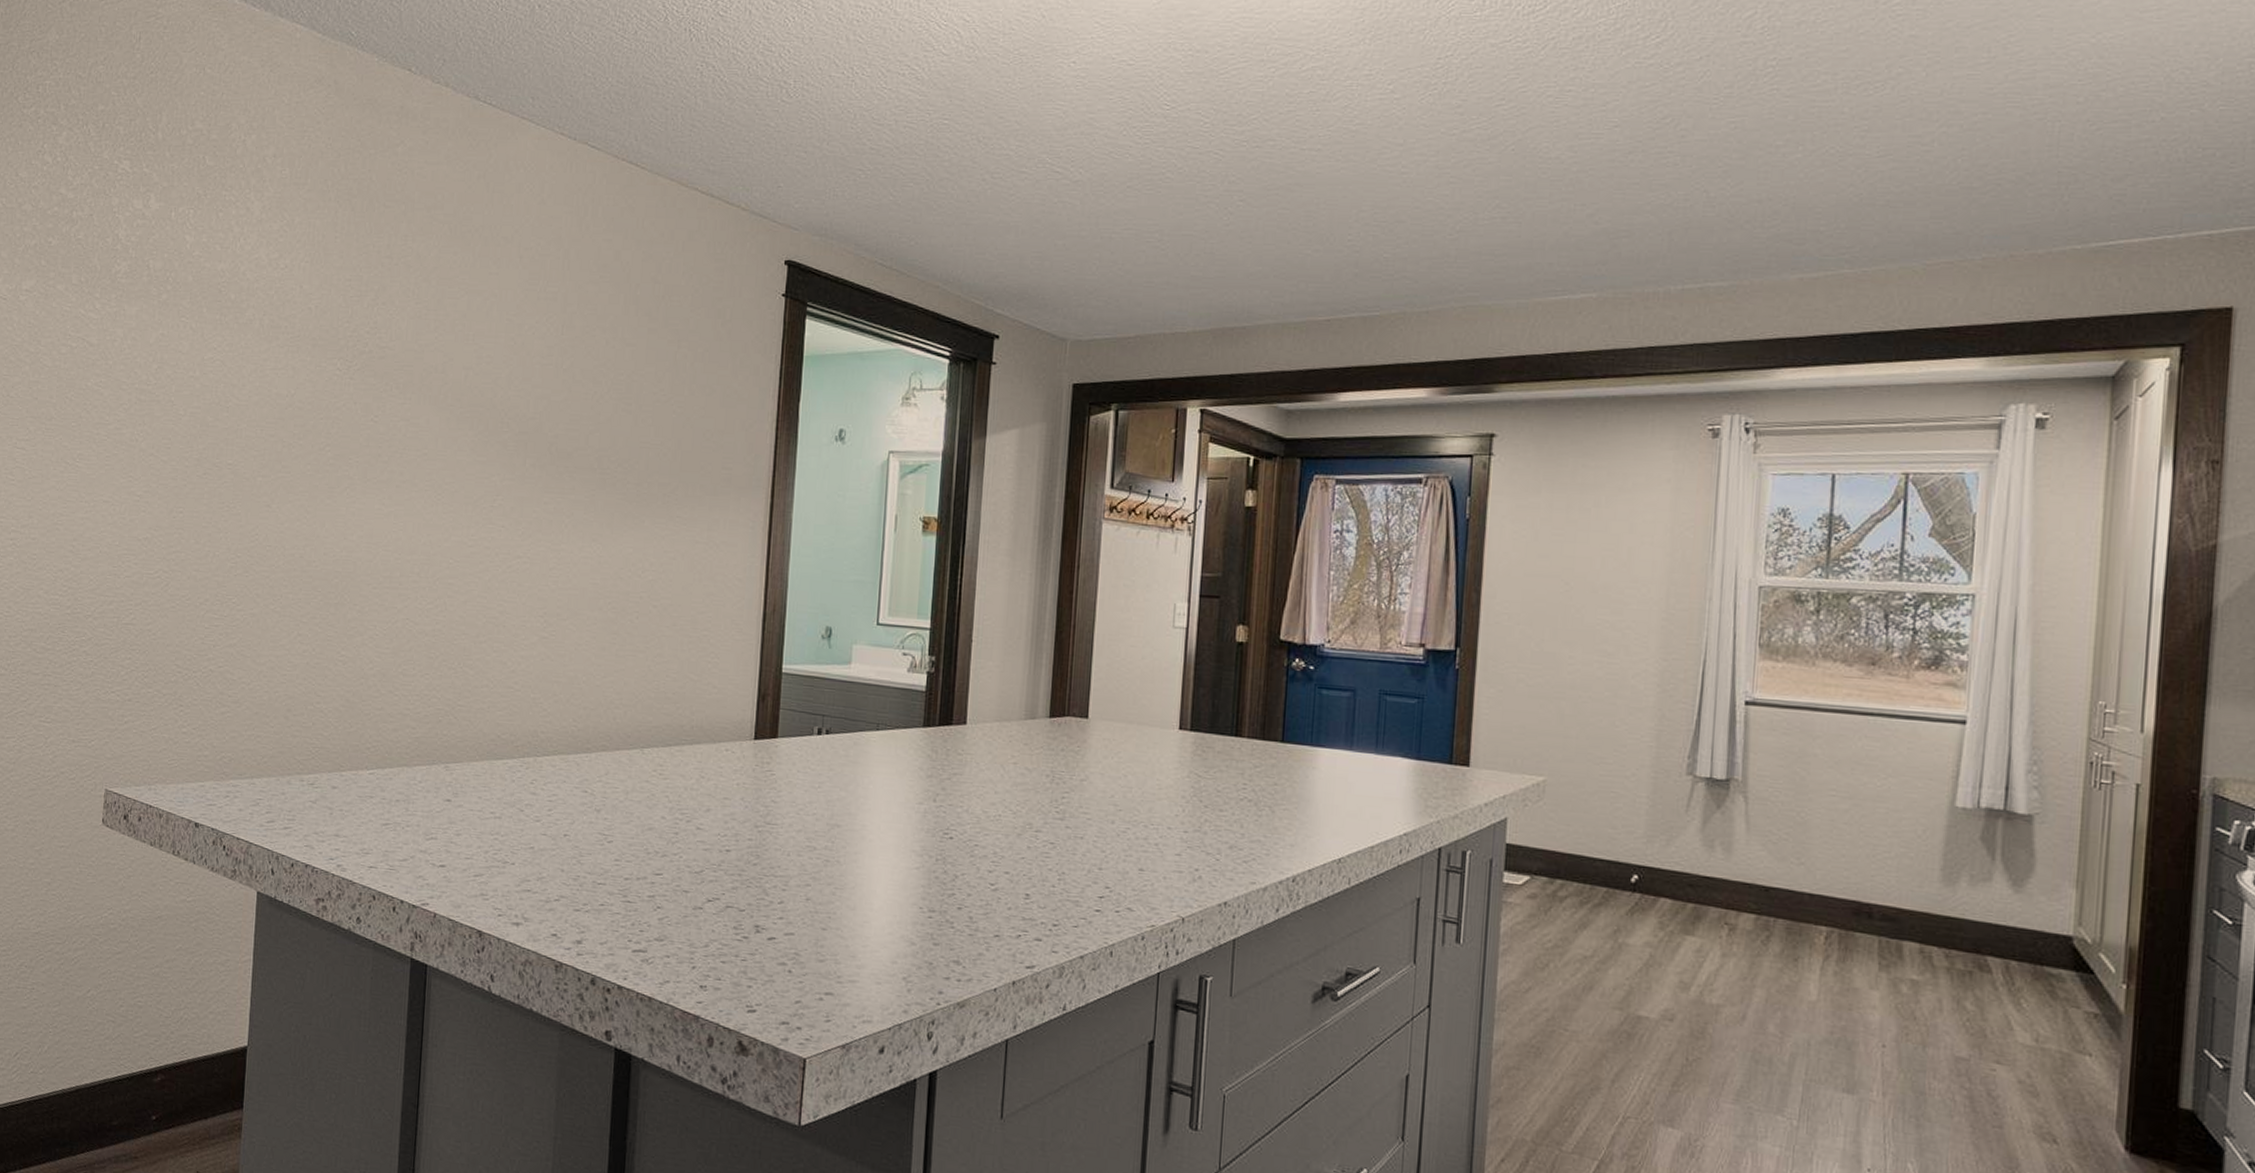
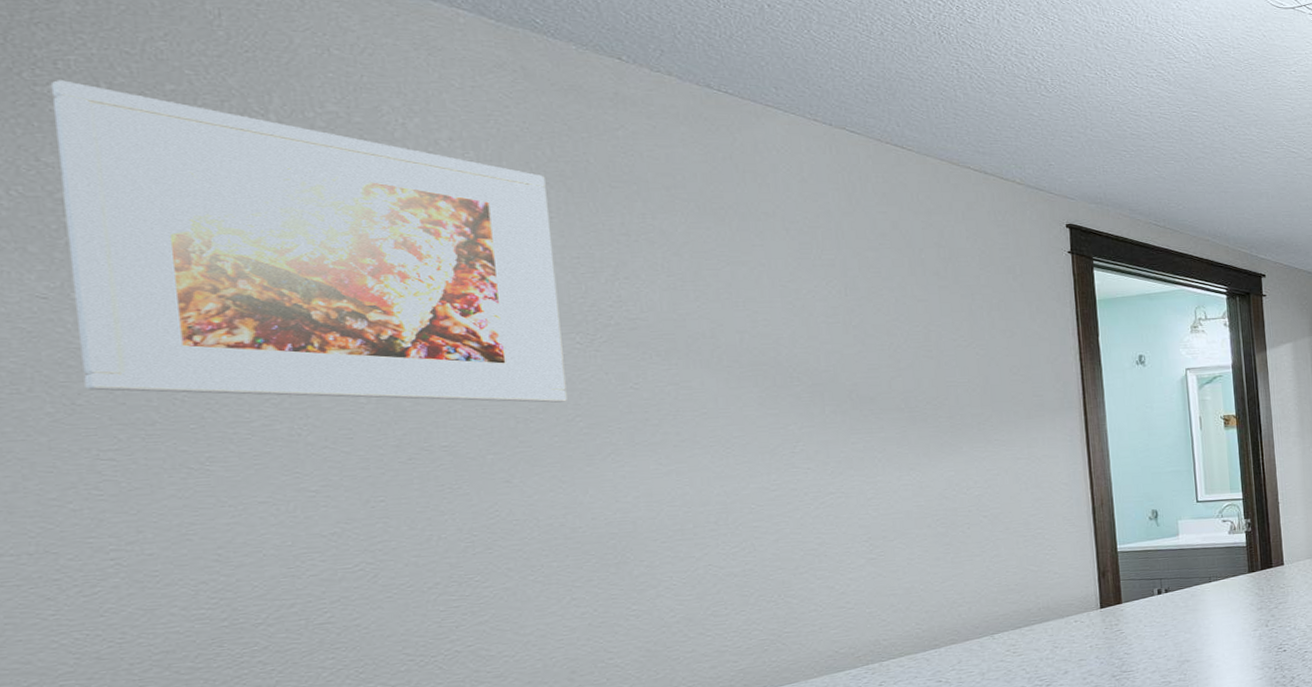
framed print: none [17,103,337,430] -> present [50,80,567,403]

